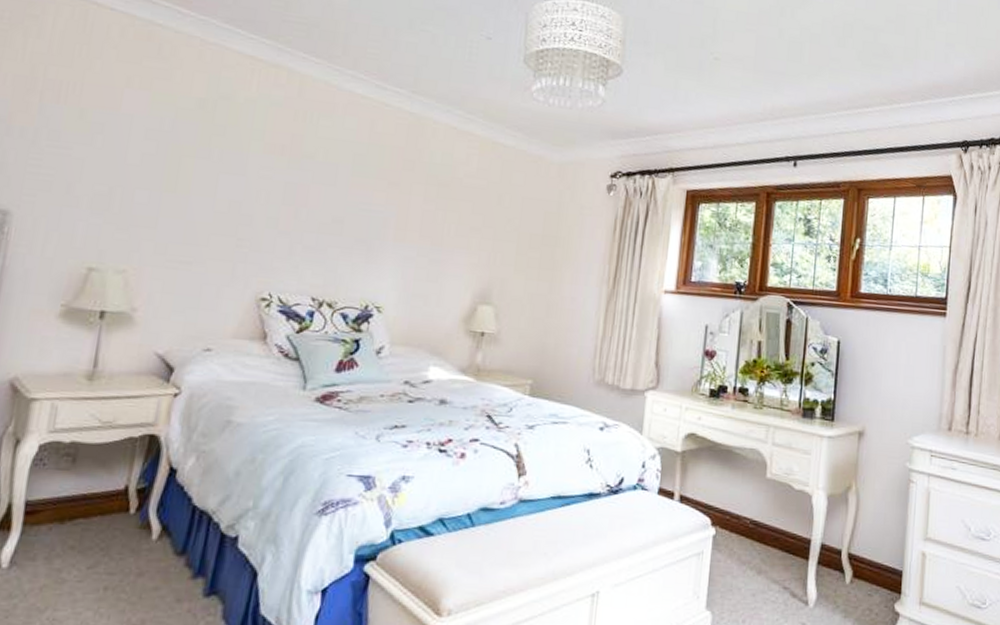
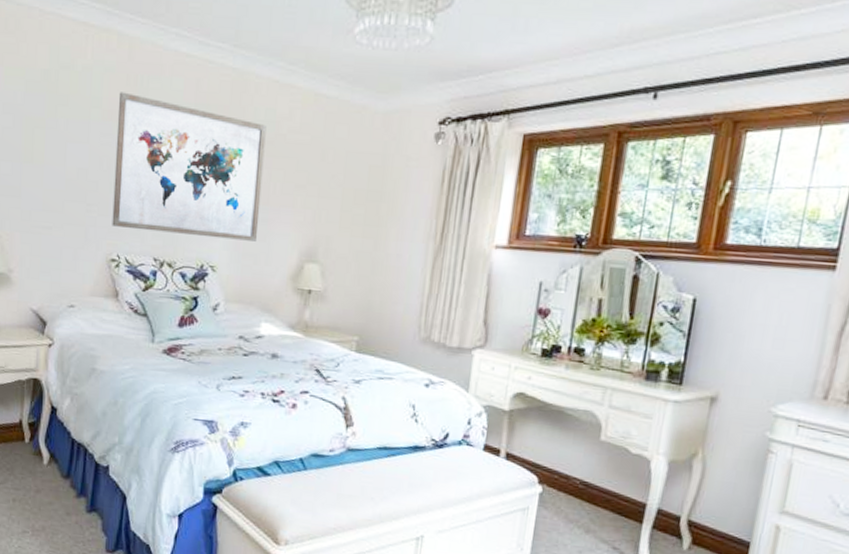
wall art: none [265,126,443,282] -> present [112,92,267,241]

